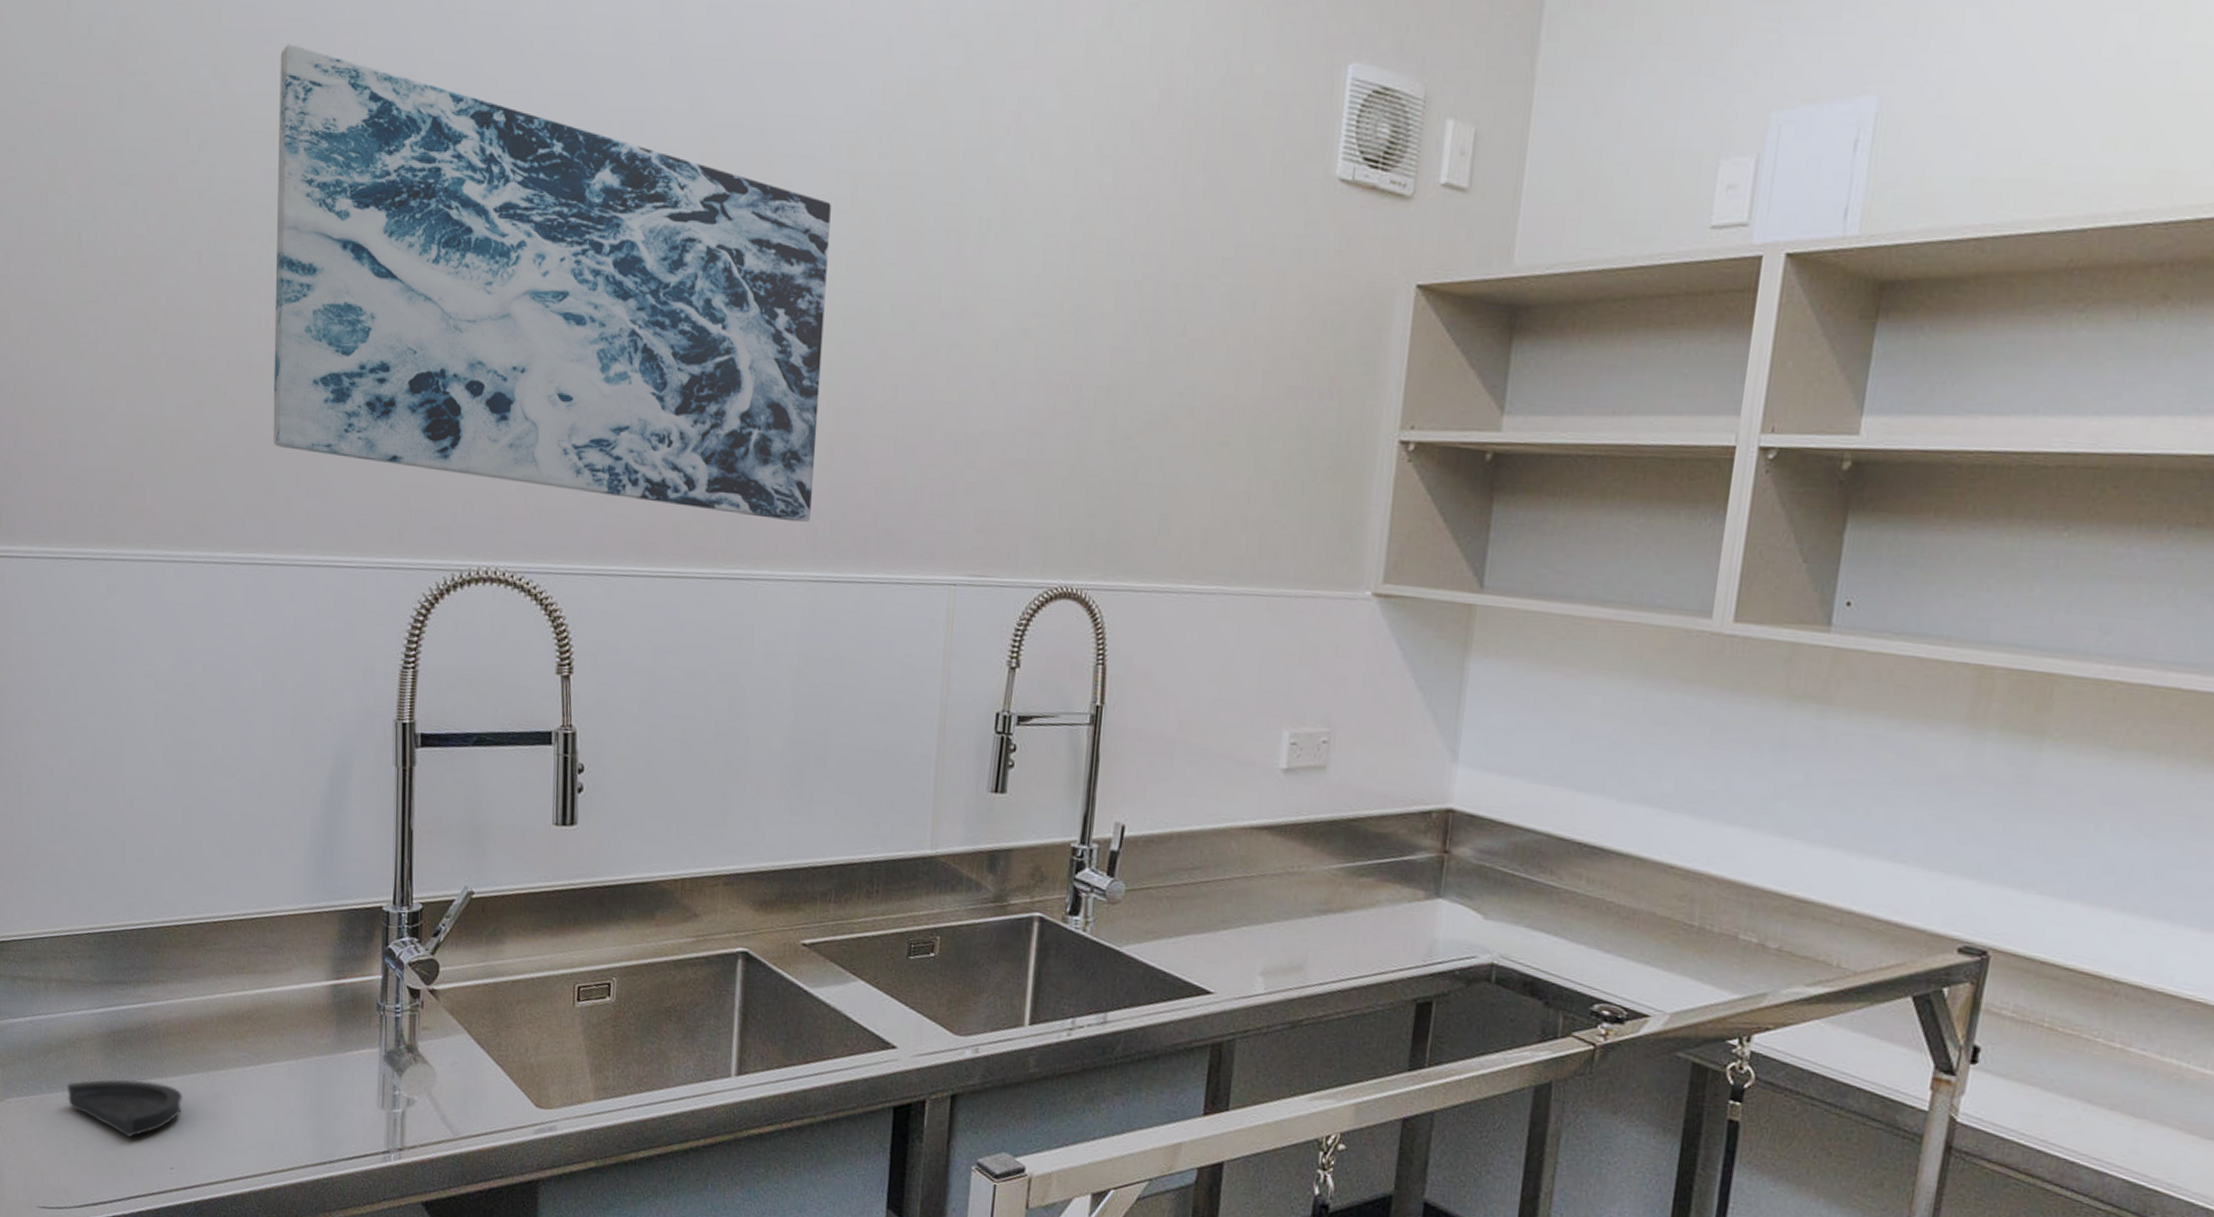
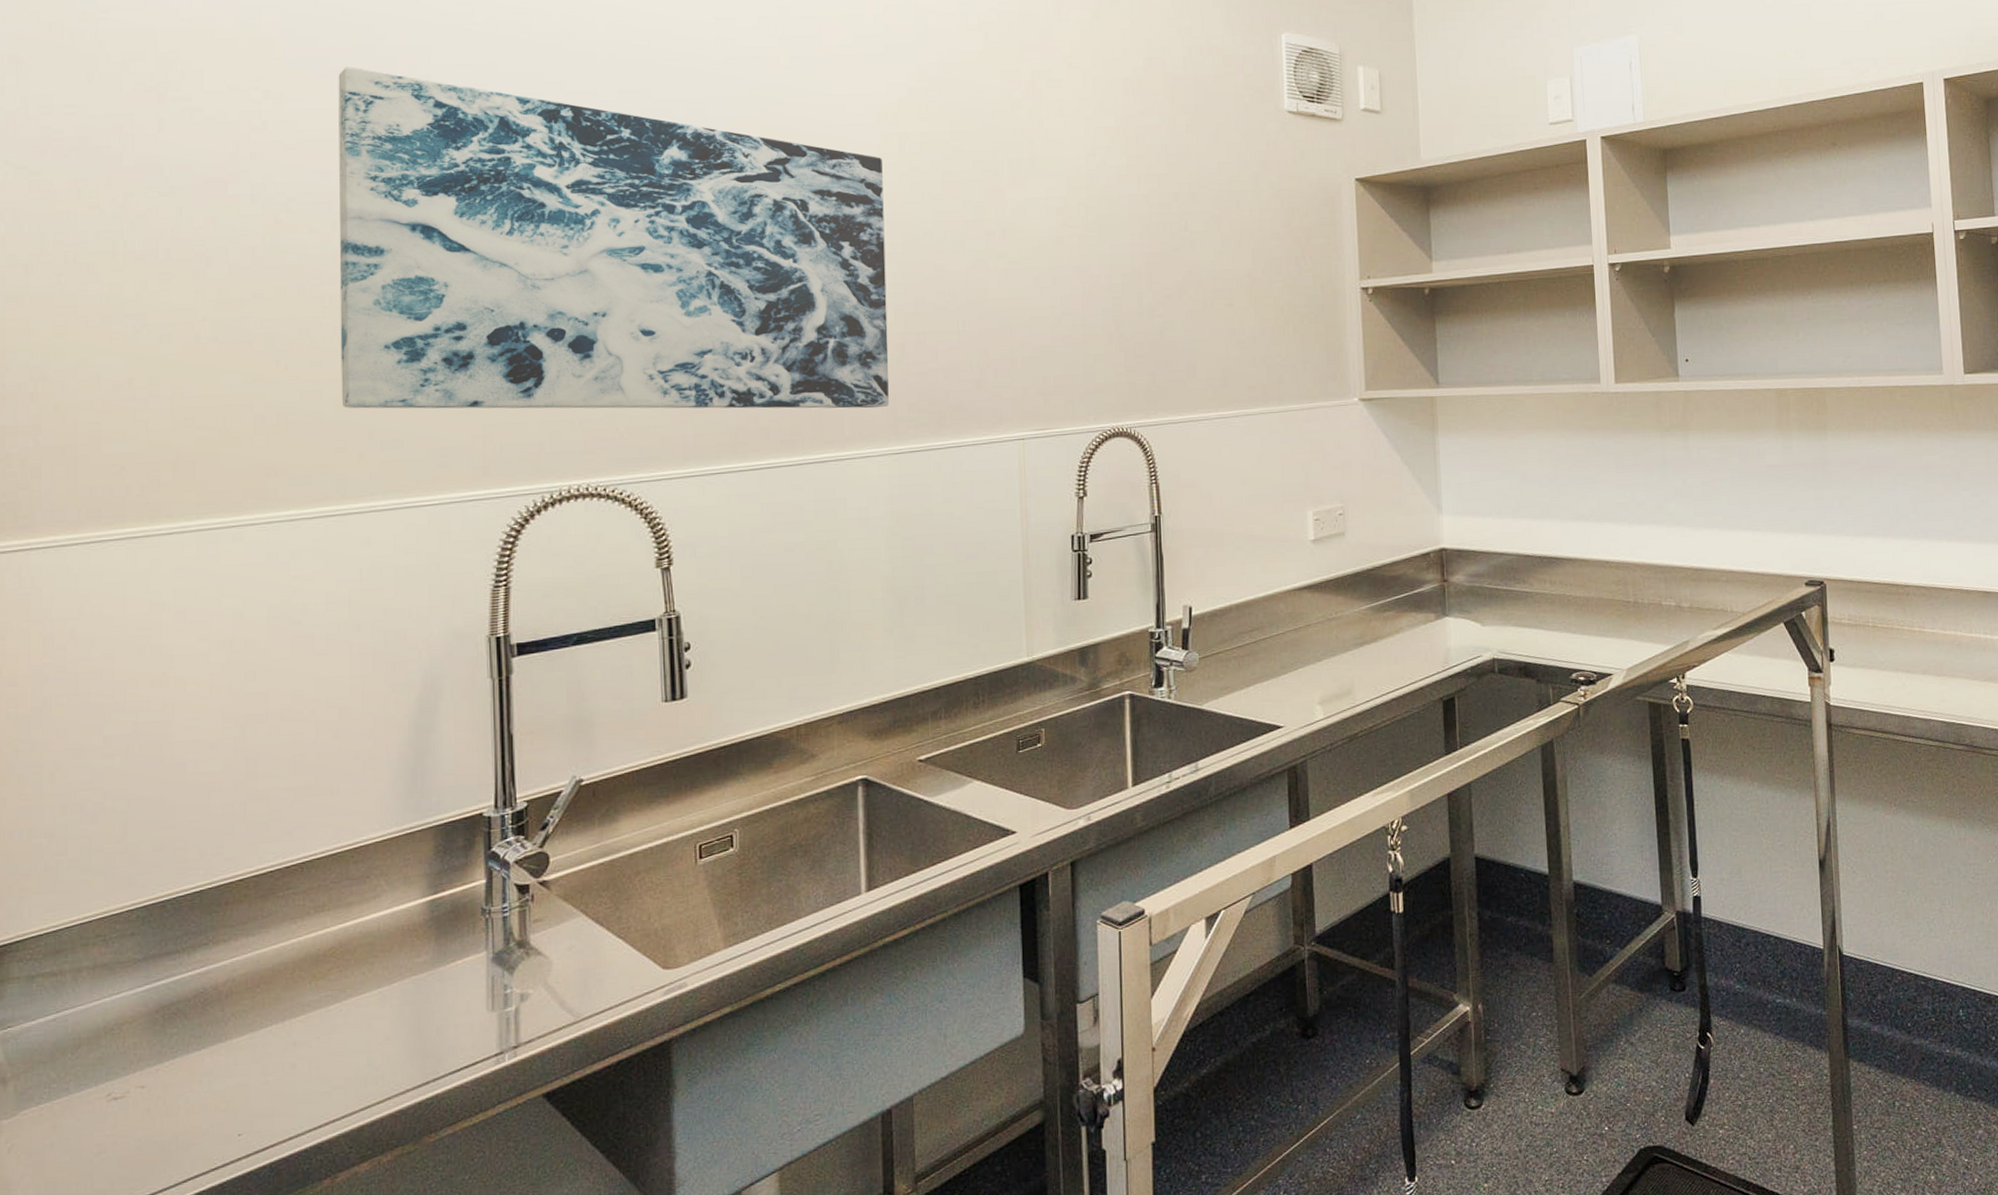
soap dish: present [67,1079,183,1138] -> none [102,1047,252,1116]

